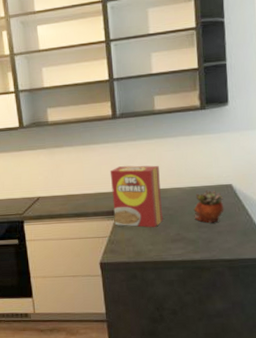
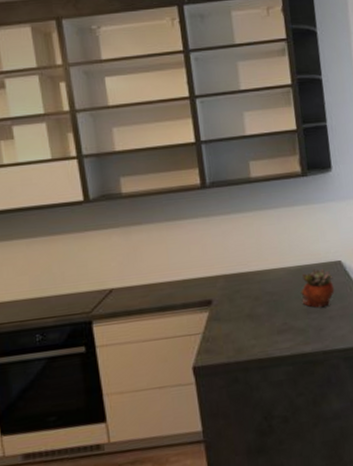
cereal box: present [109,165,164,228] -> none [200,242,267,319]

